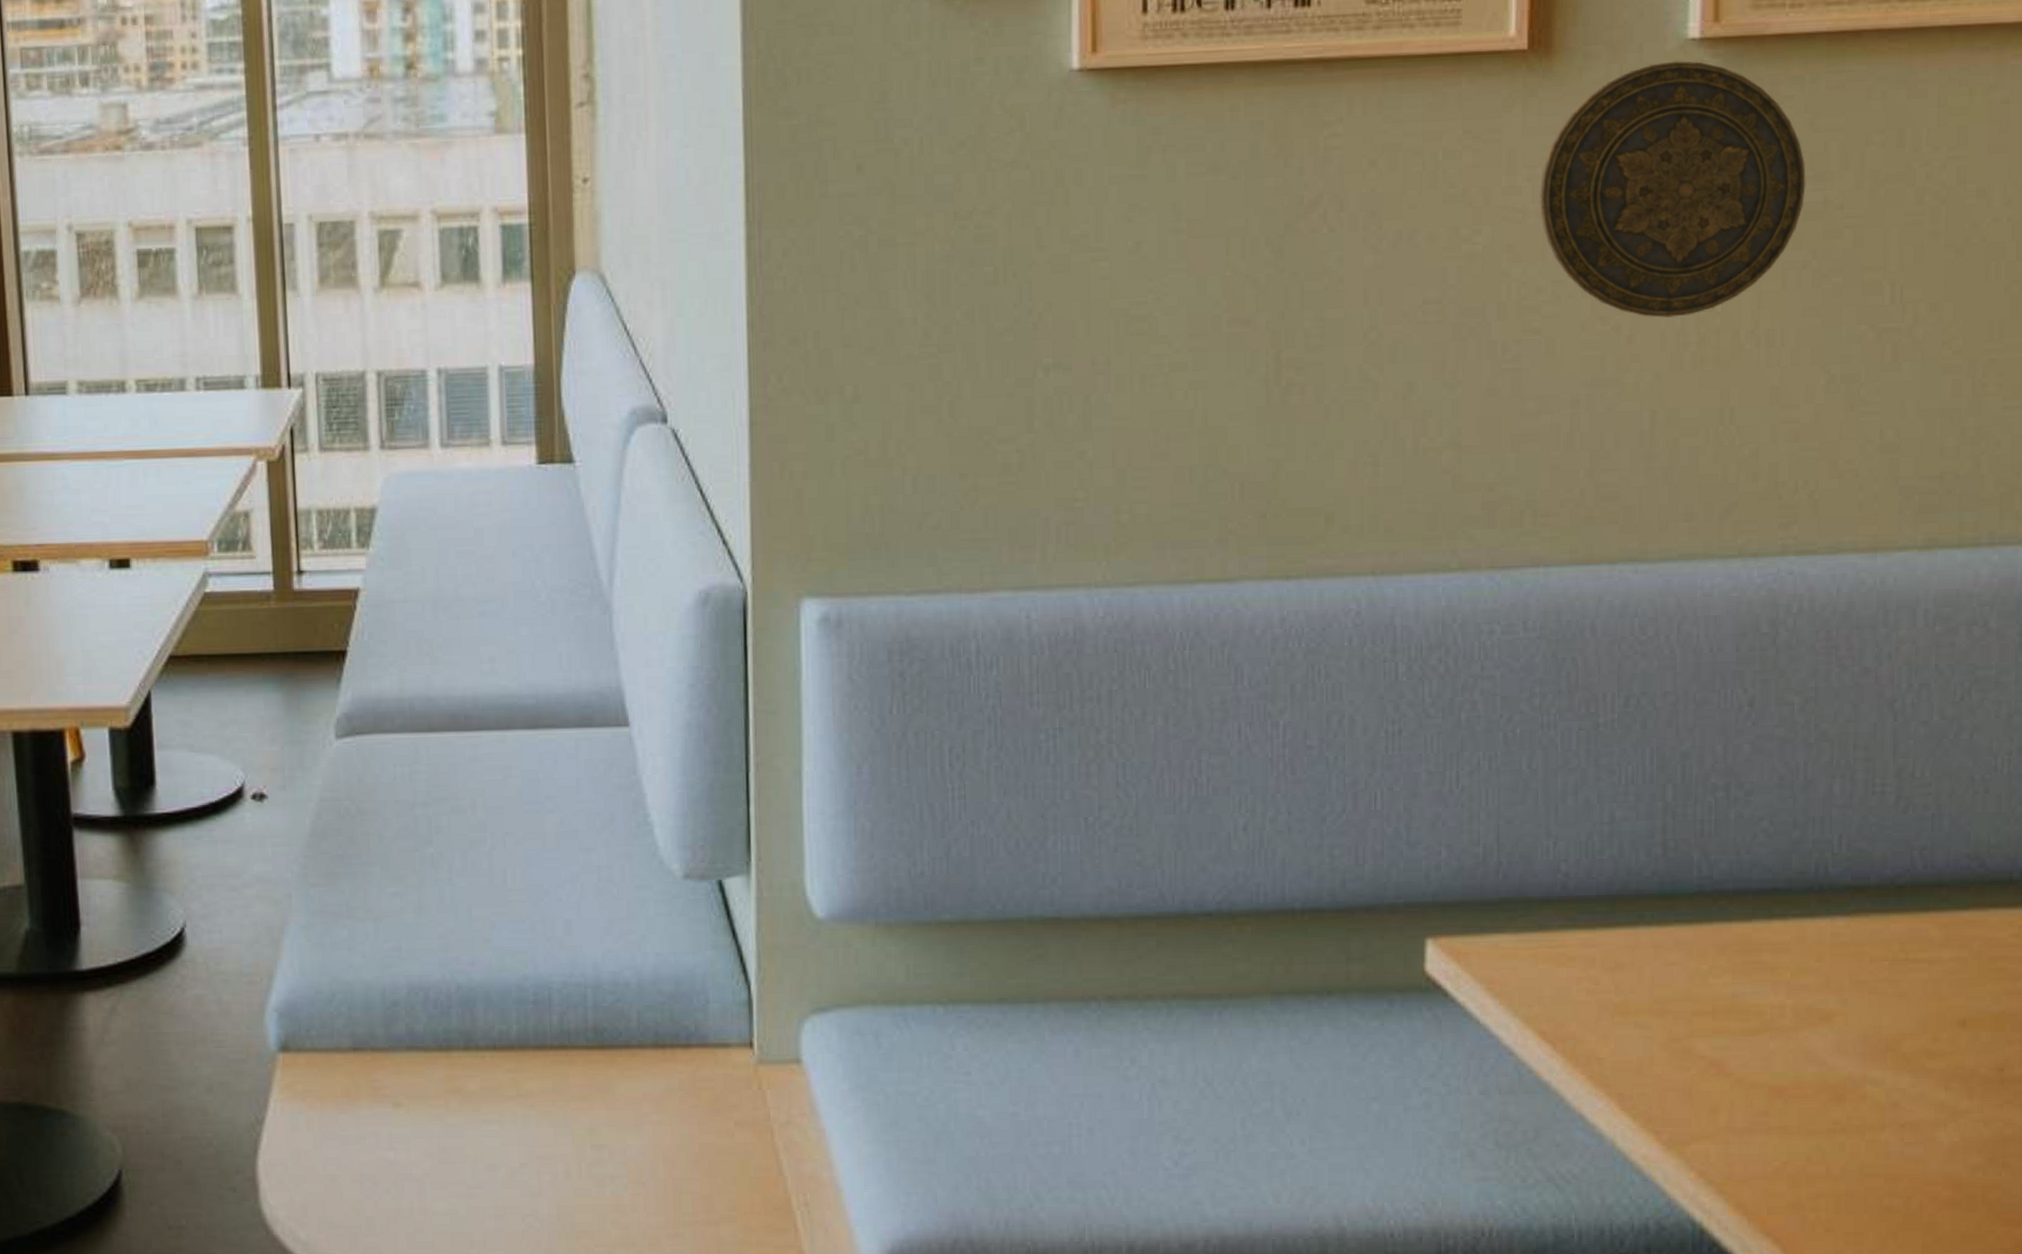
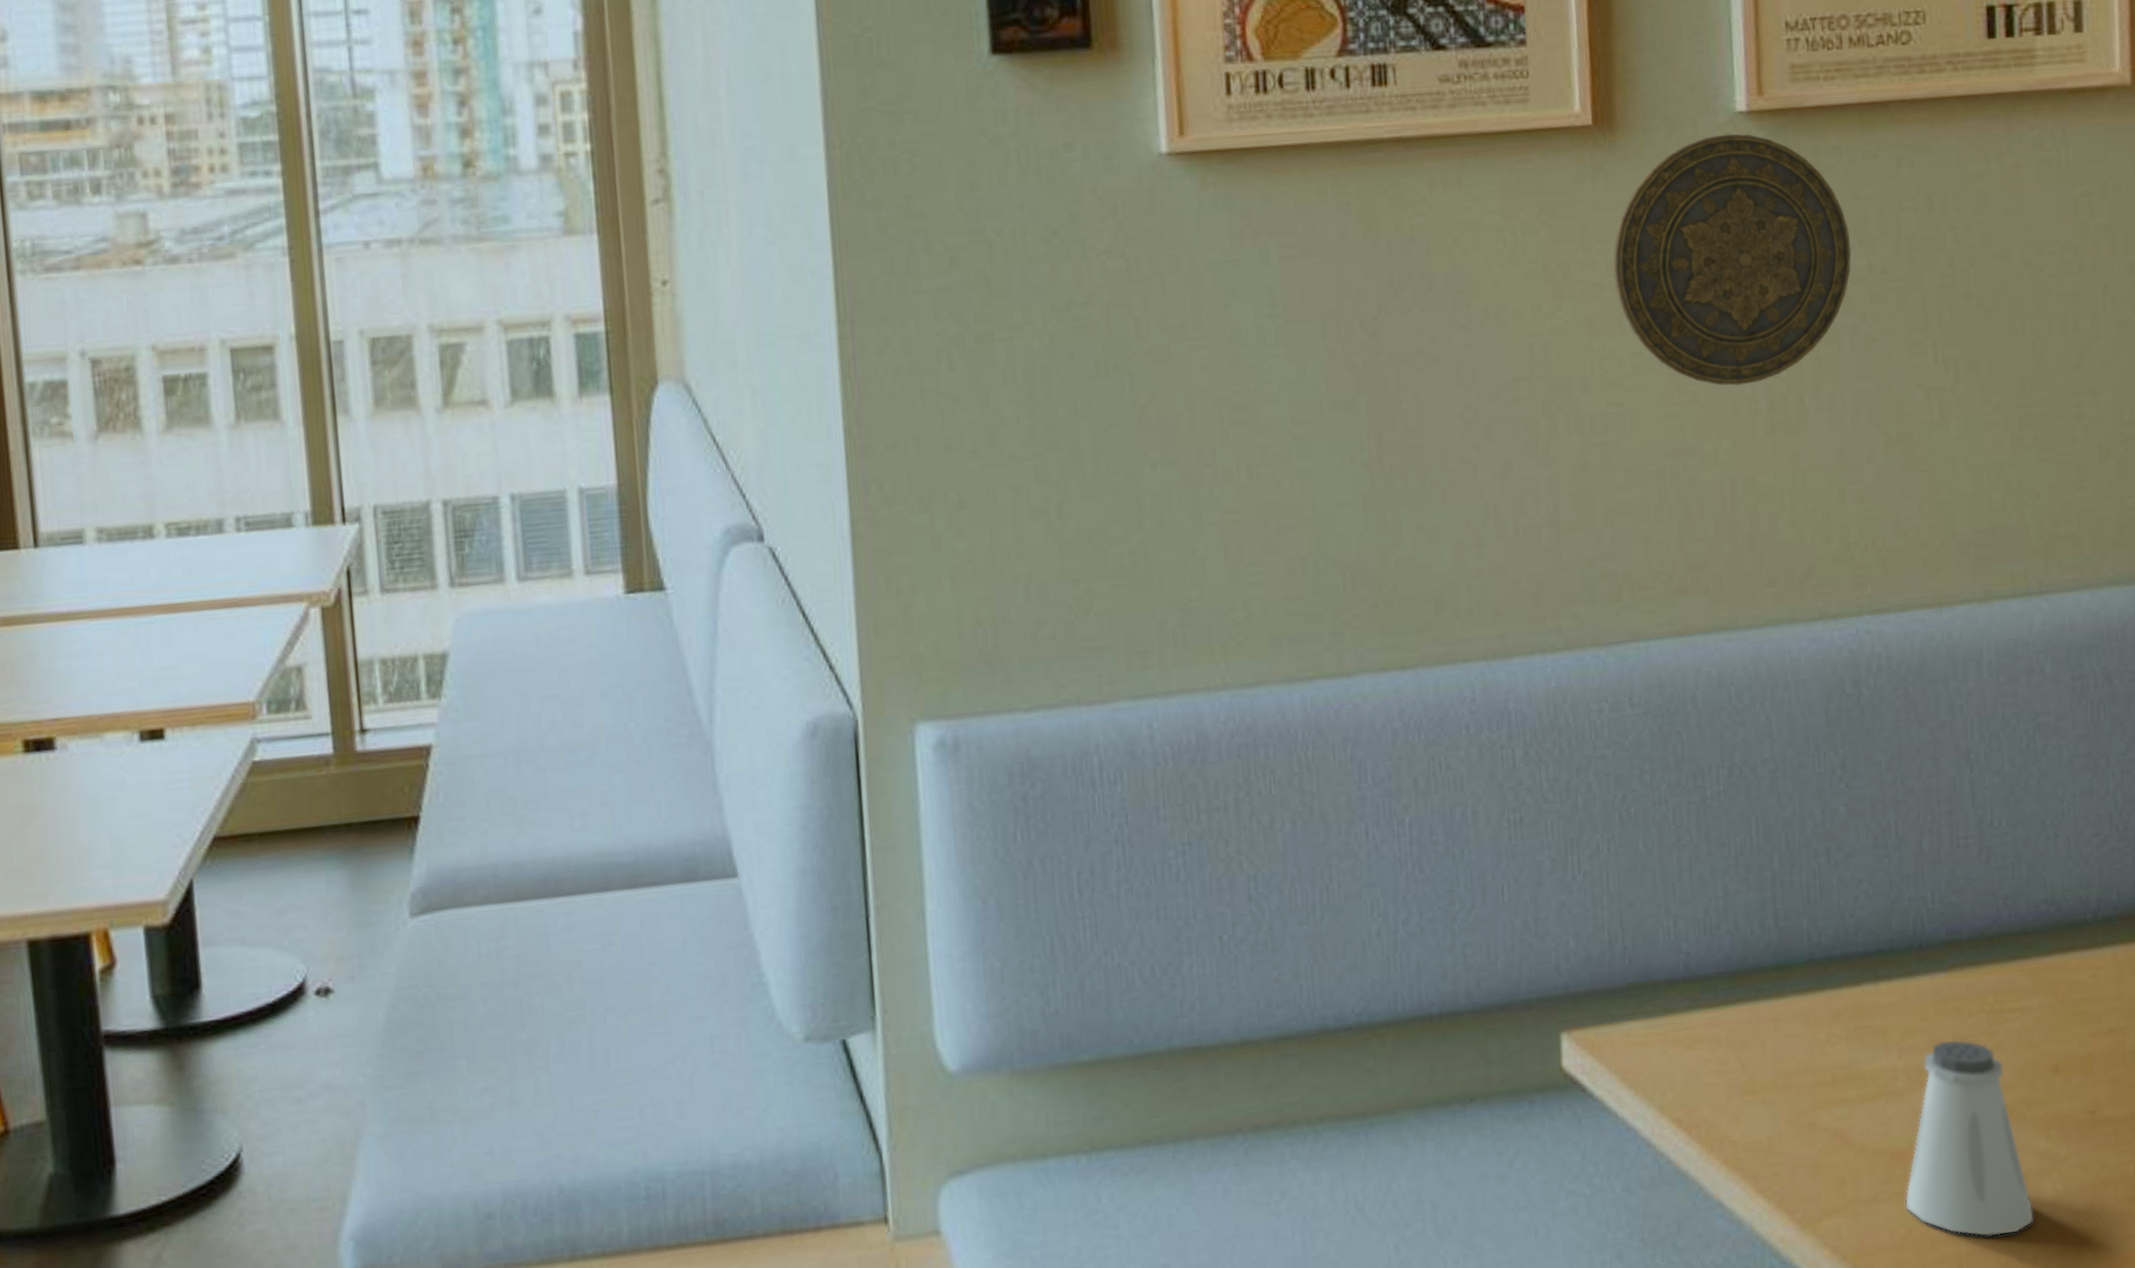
saltshaker: none [1781,984,1925,1180] -> present [1904,1039,2034,1237]

